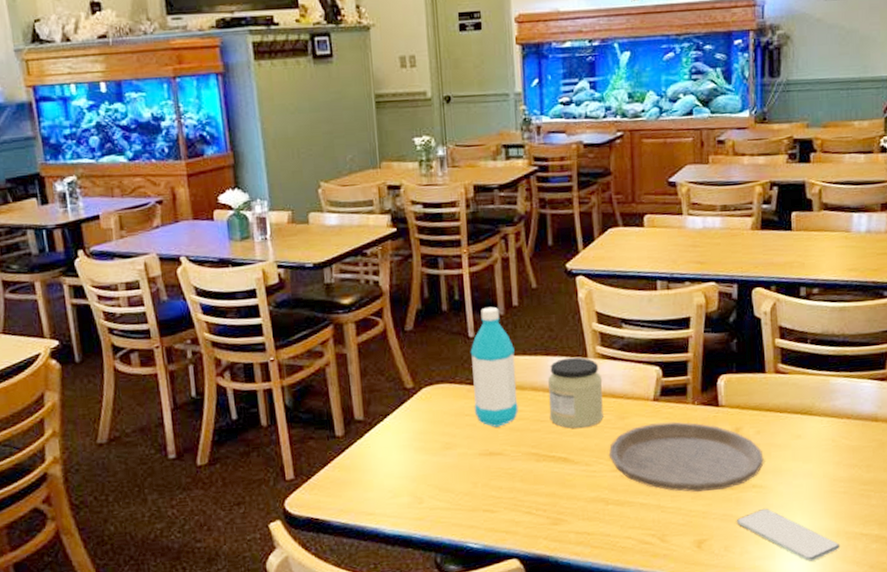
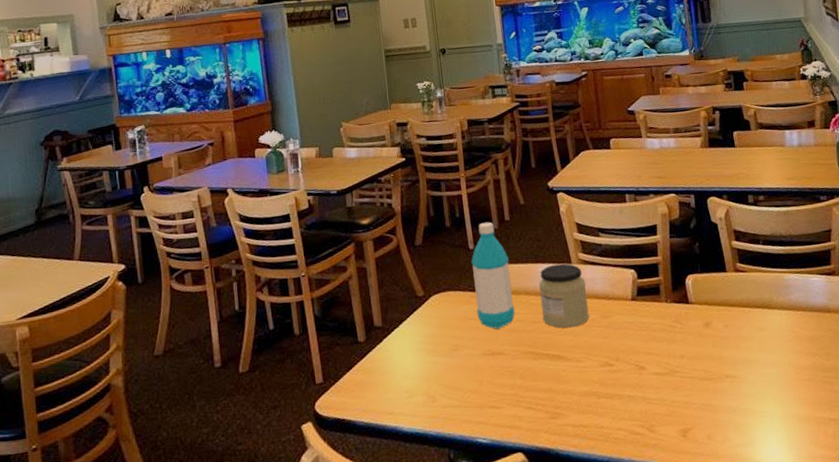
plate: present [608,421,764,493] -> none [596,318,734,384]
smartphone: present [736,508,841,561] -> none [715,397,812,447]

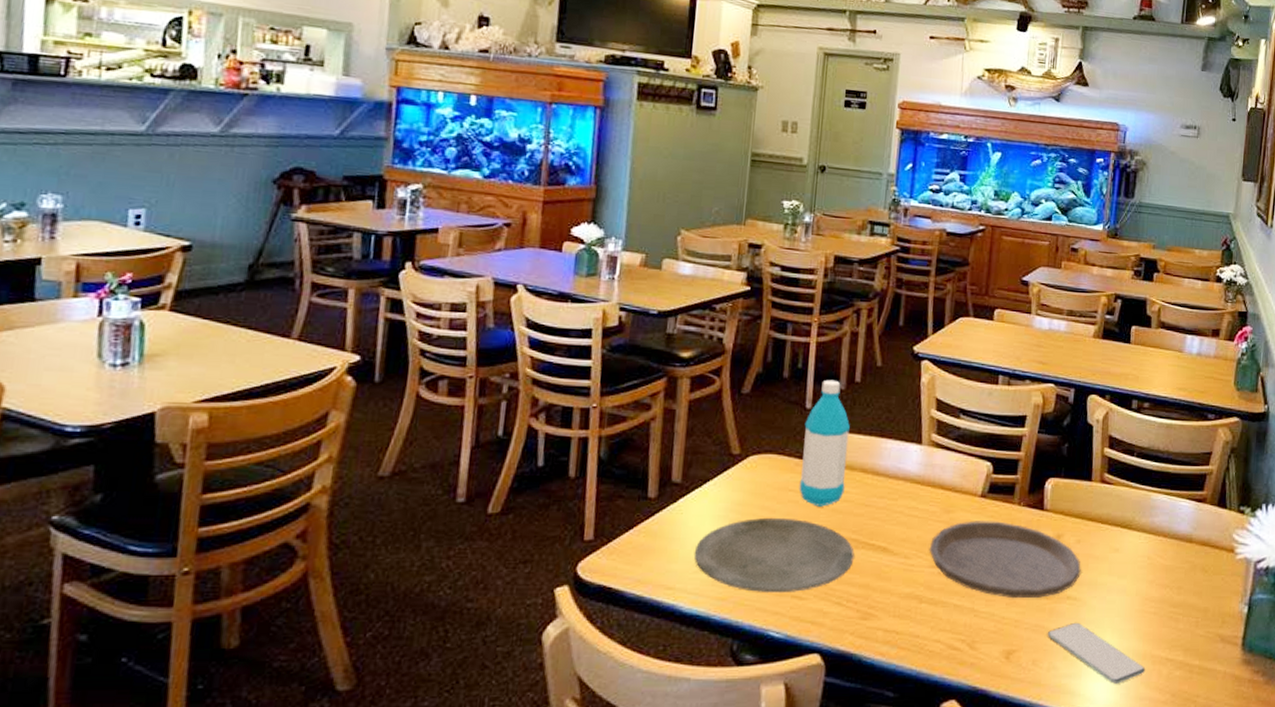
plate: none [403,342,535,408] -> present [694,517,854,593]
jar: present [539,263,589,328] -> none [875,442,934,518]
plate: none [596,318,734,384] -> present [929,521,1081,599]
smartphone: none [715,397,812,447] -> present [1047,622,1146,684]

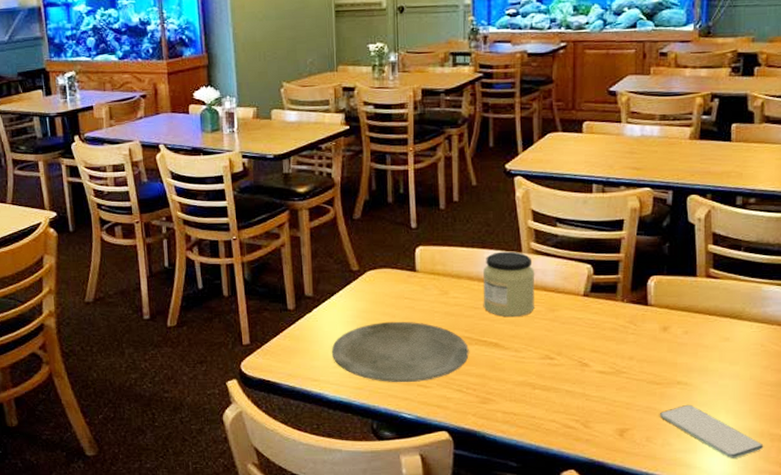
water bottle: present [799,379,850,507] -> none [412,201,454,311]
jar: none [875,442,934,518] -> present [483,251,535,318]
plate: present [929,521,1081,599] -> none [537,317,690,385]

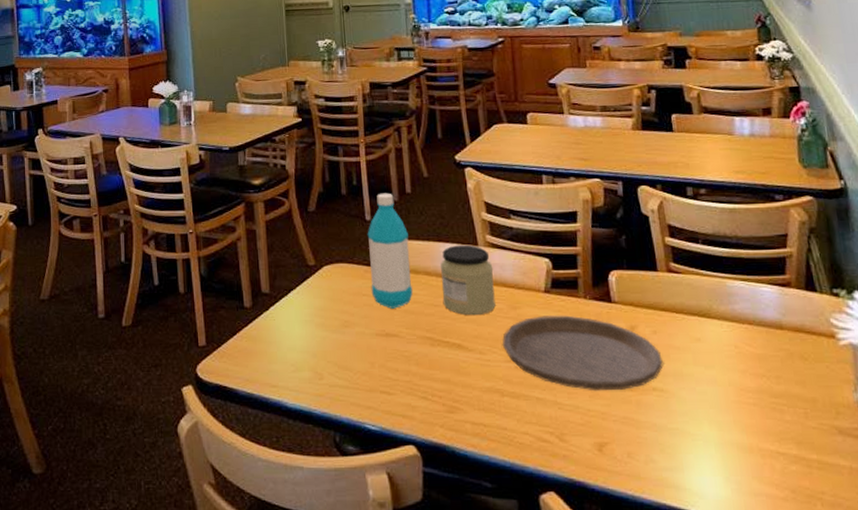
plate: present [331,321,469,383] -> none [289,320,432,389]
water bottle: none [412,201,454,311] -> present [367,193,413,309]
plate: none [537,317,690,385] -> present [502,315,663,391]
smartphone: present [659,404,764,458] -> none [638,414,756,478]

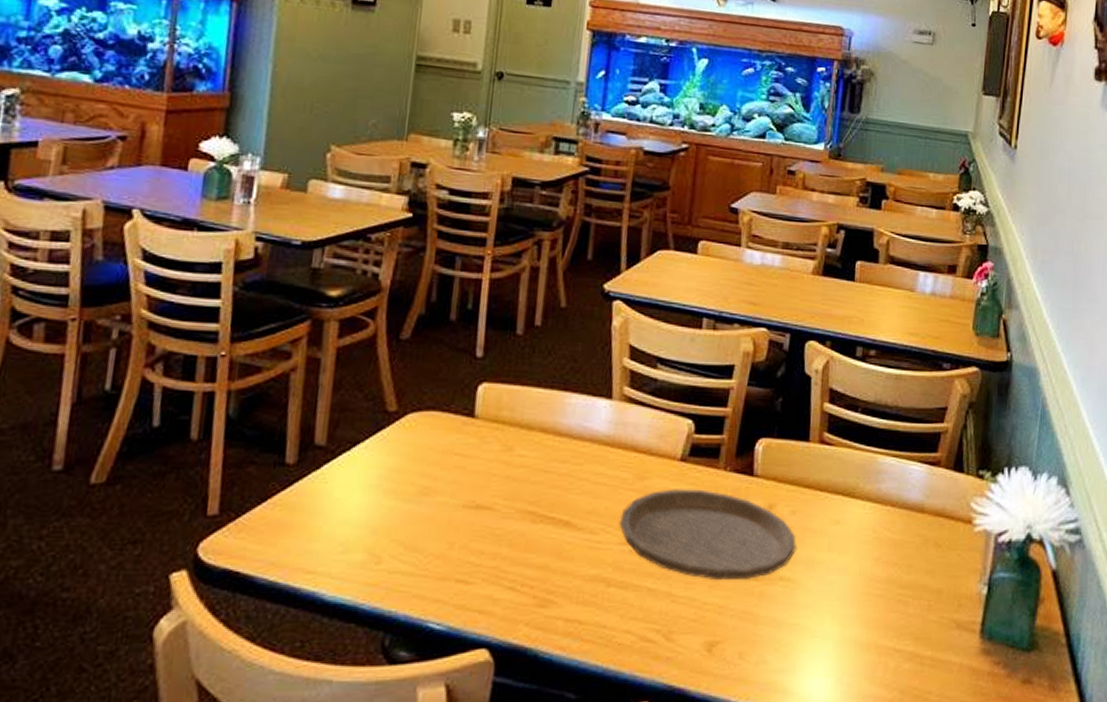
water bottle: present [367,193,413,309] -> none [466,323,528,473]
jar: present [441,244,496,316] -> none [556,396,626,486]

